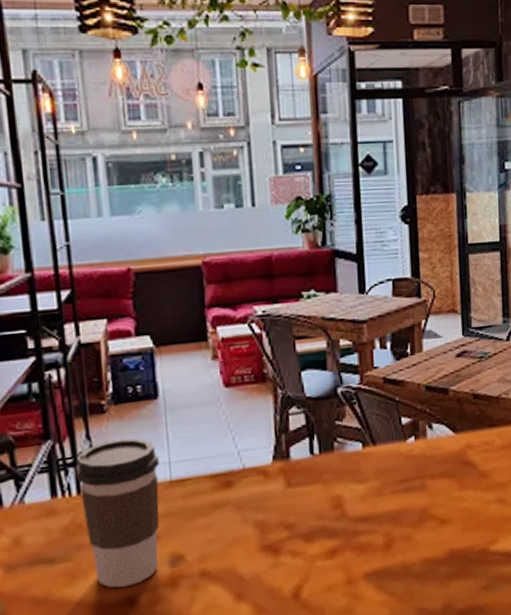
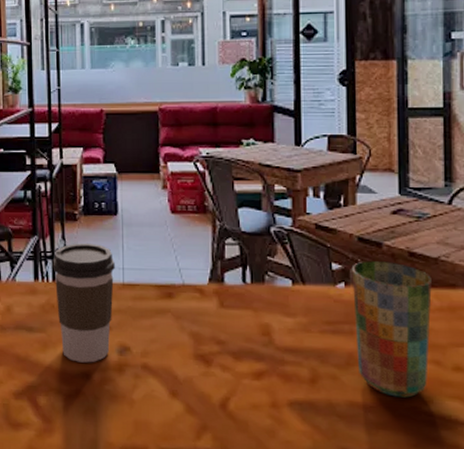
cup: none [420,407,495,545] -> present [351,261,432,398]

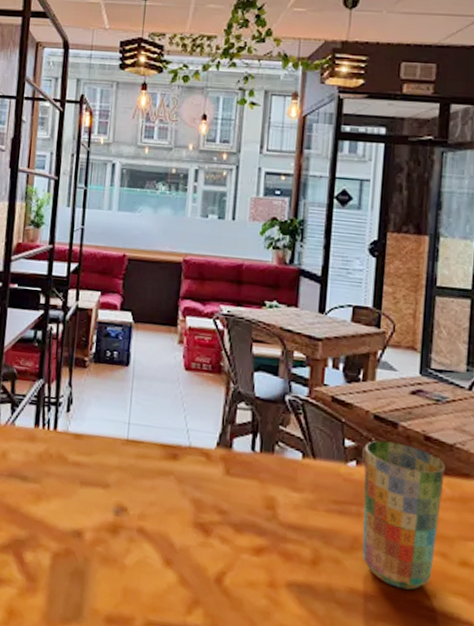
coffee cup: present [52,243,115,363] -> none [55,391,121,521]

